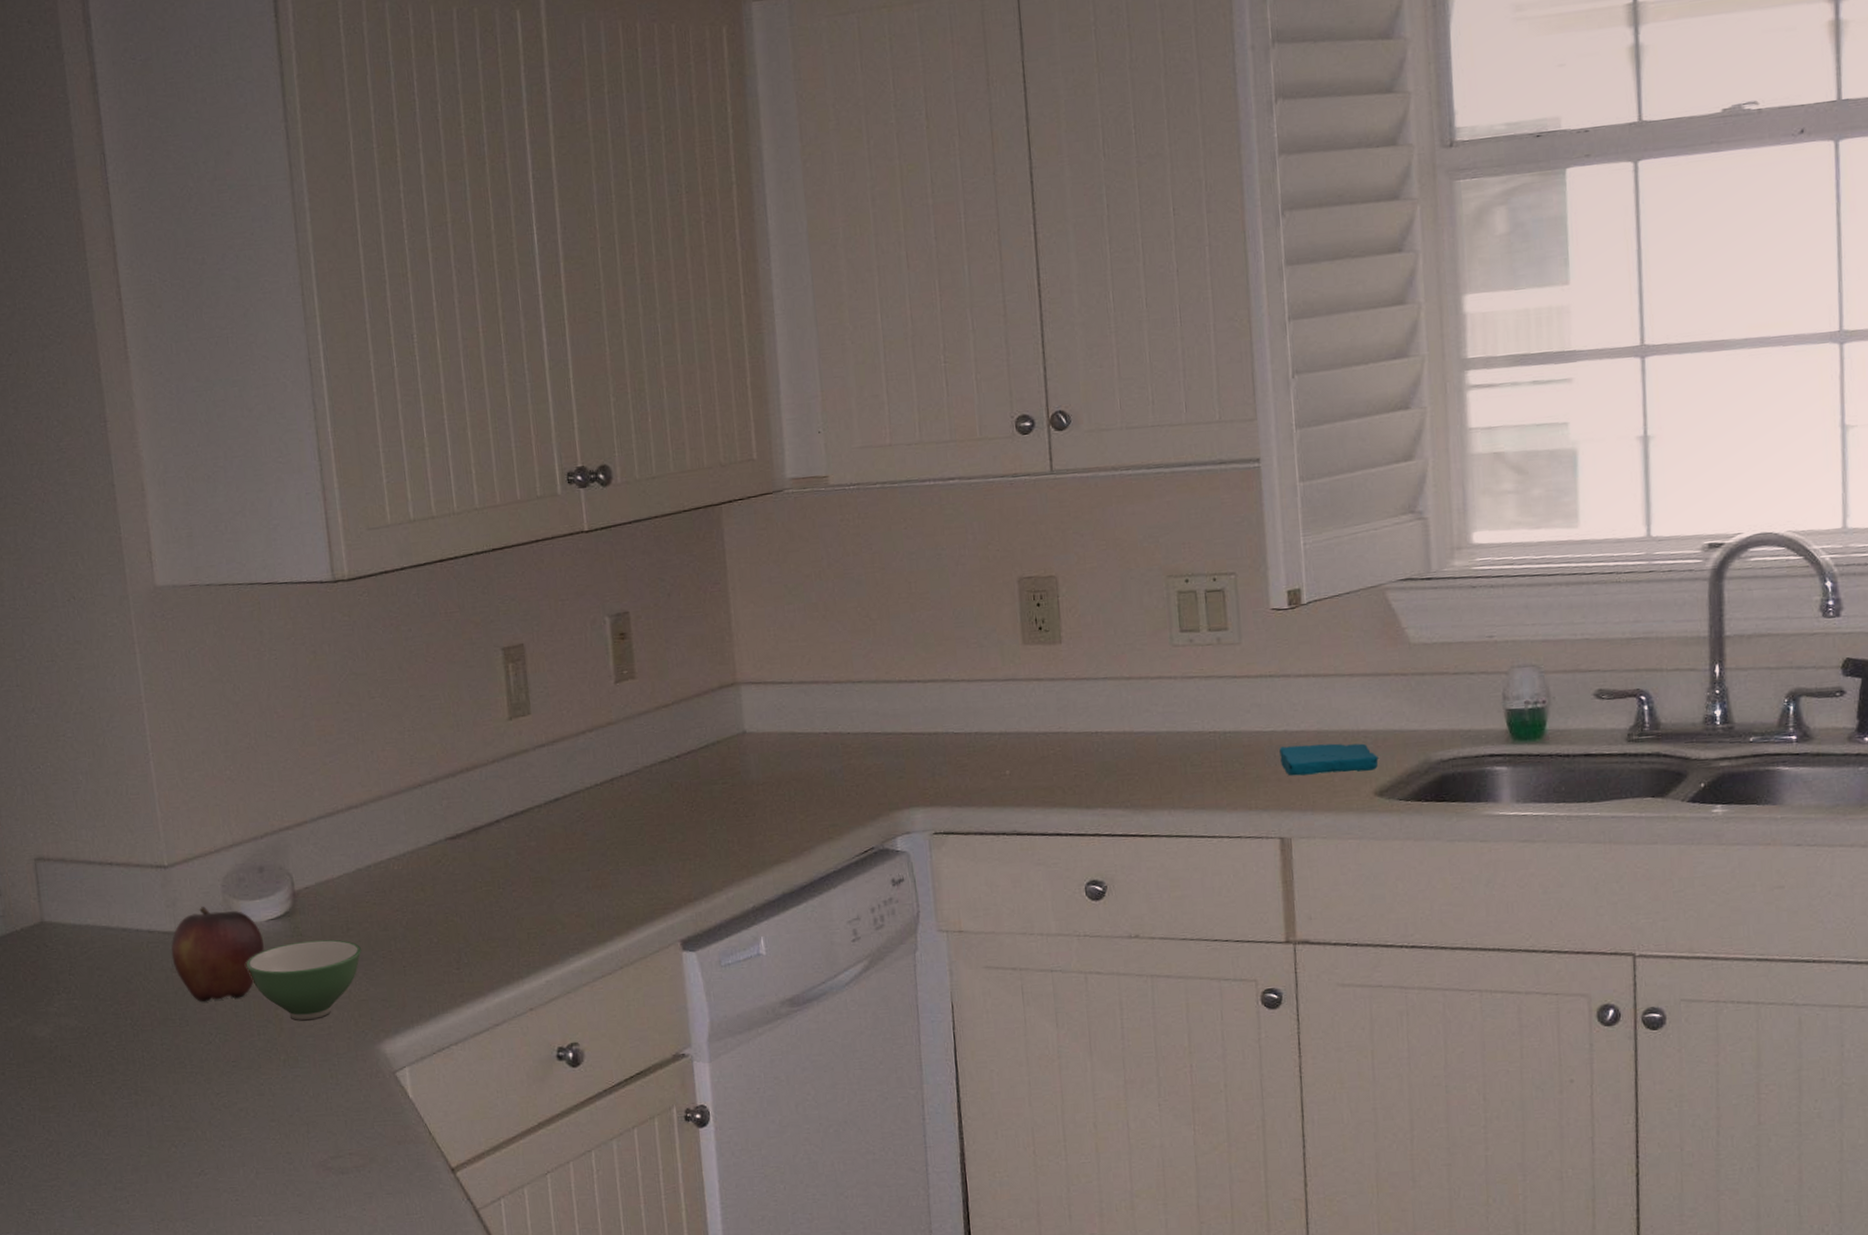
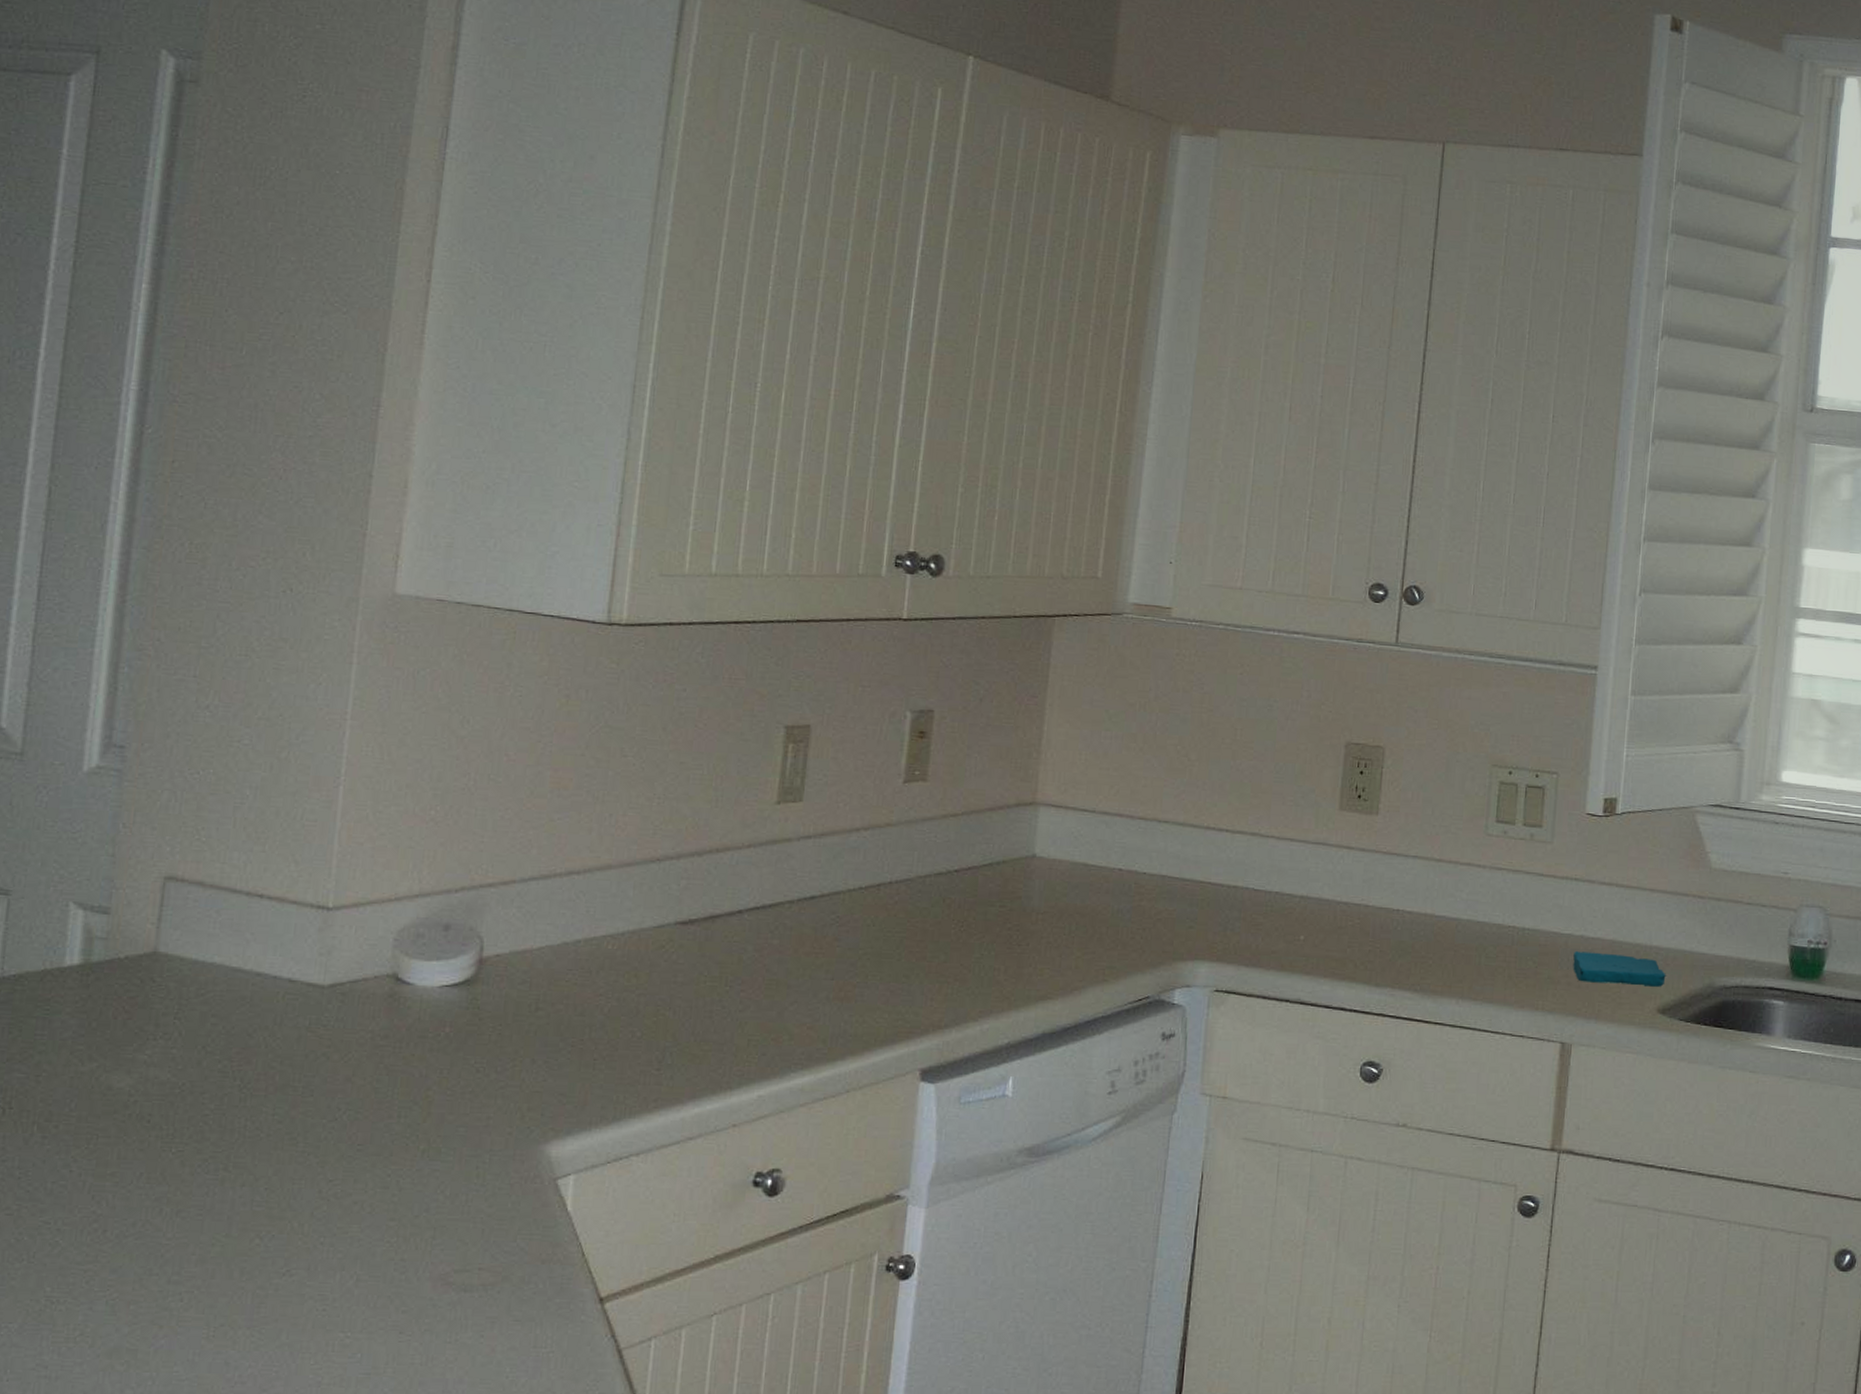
fruit: present [171,906,264,1002] -> none [311,960,431,1071]
bowl: present [245,939,362,1021] -> none [402,1015,549,1108]

